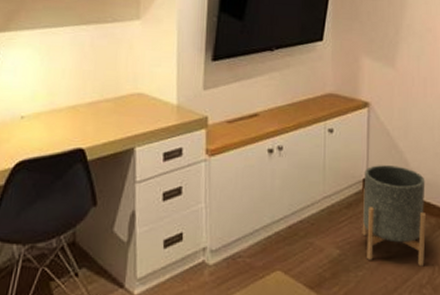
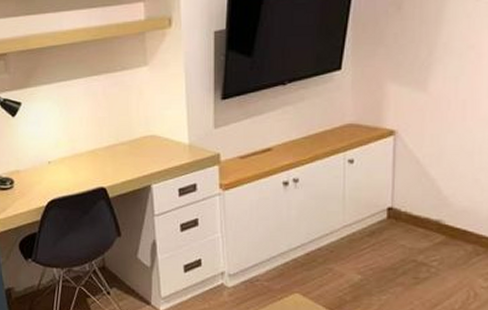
planter: present [362,165,427,267] -> none [386,194,462,292]

